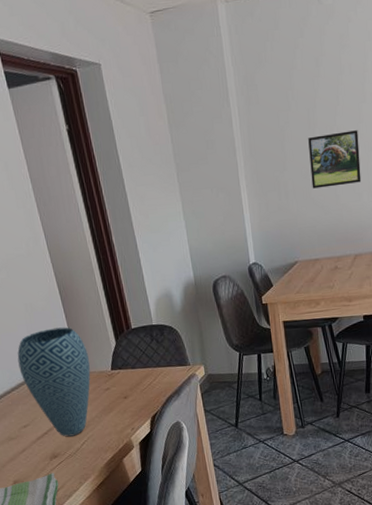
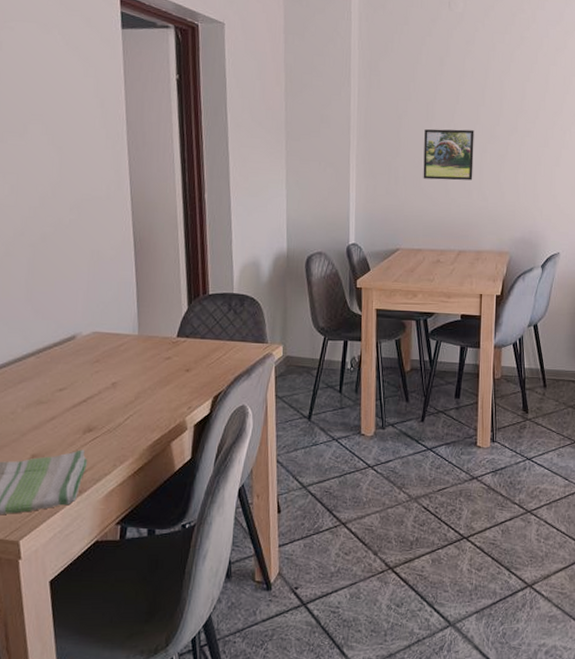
vase: present [17,327,91,437] -> none [68,281,154,408]

